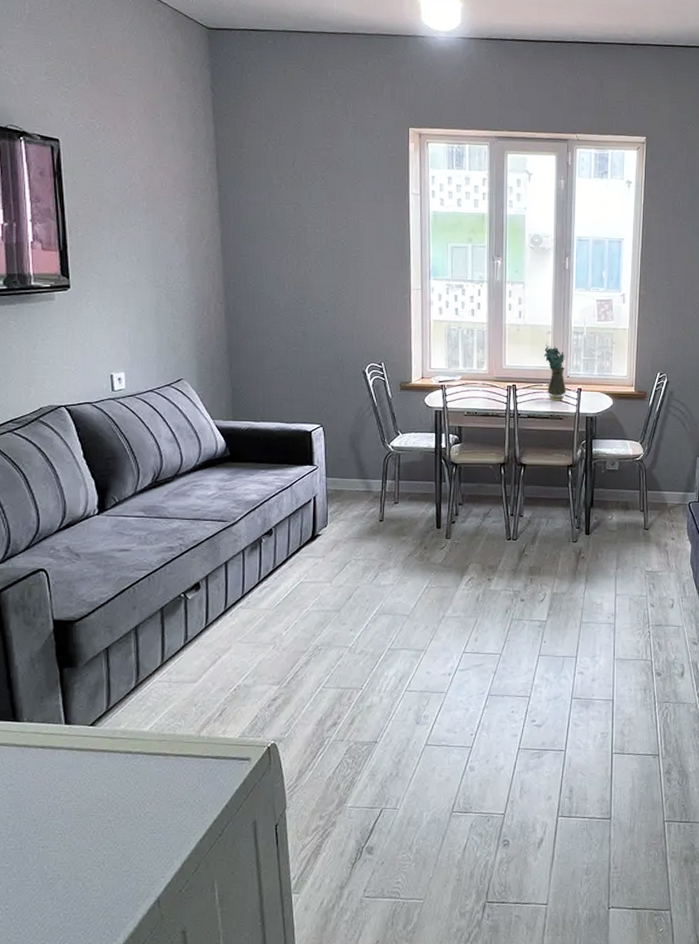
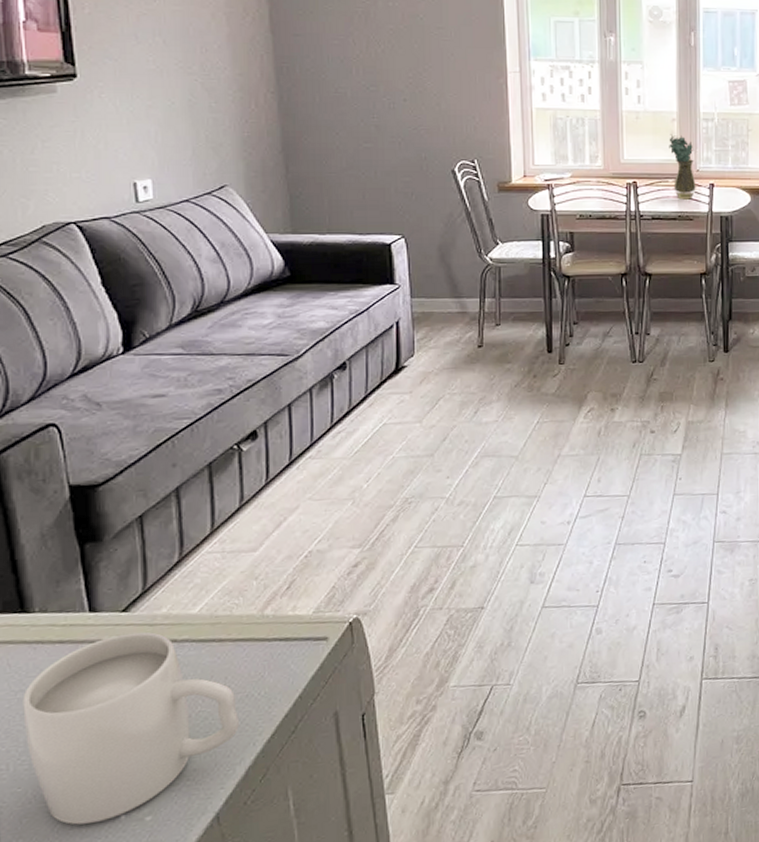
mug: none [12,743,178,898] -> present [22,631,239,825]

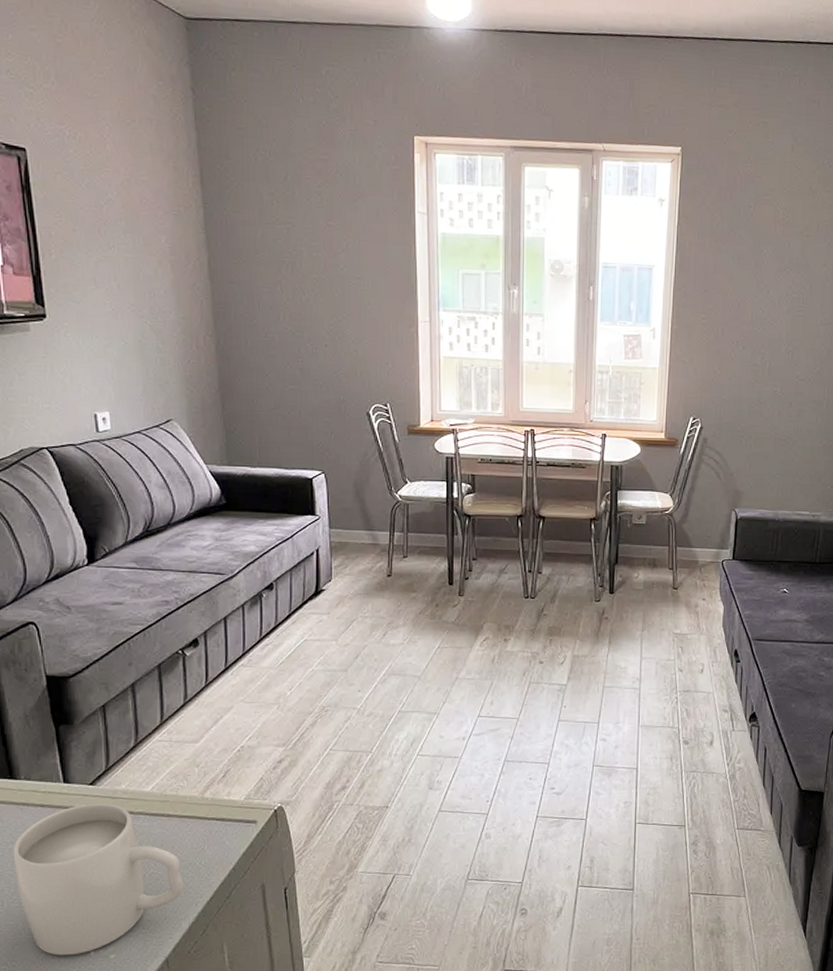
vase: present [669,134,696,200] -> none [565,385,589,448]

